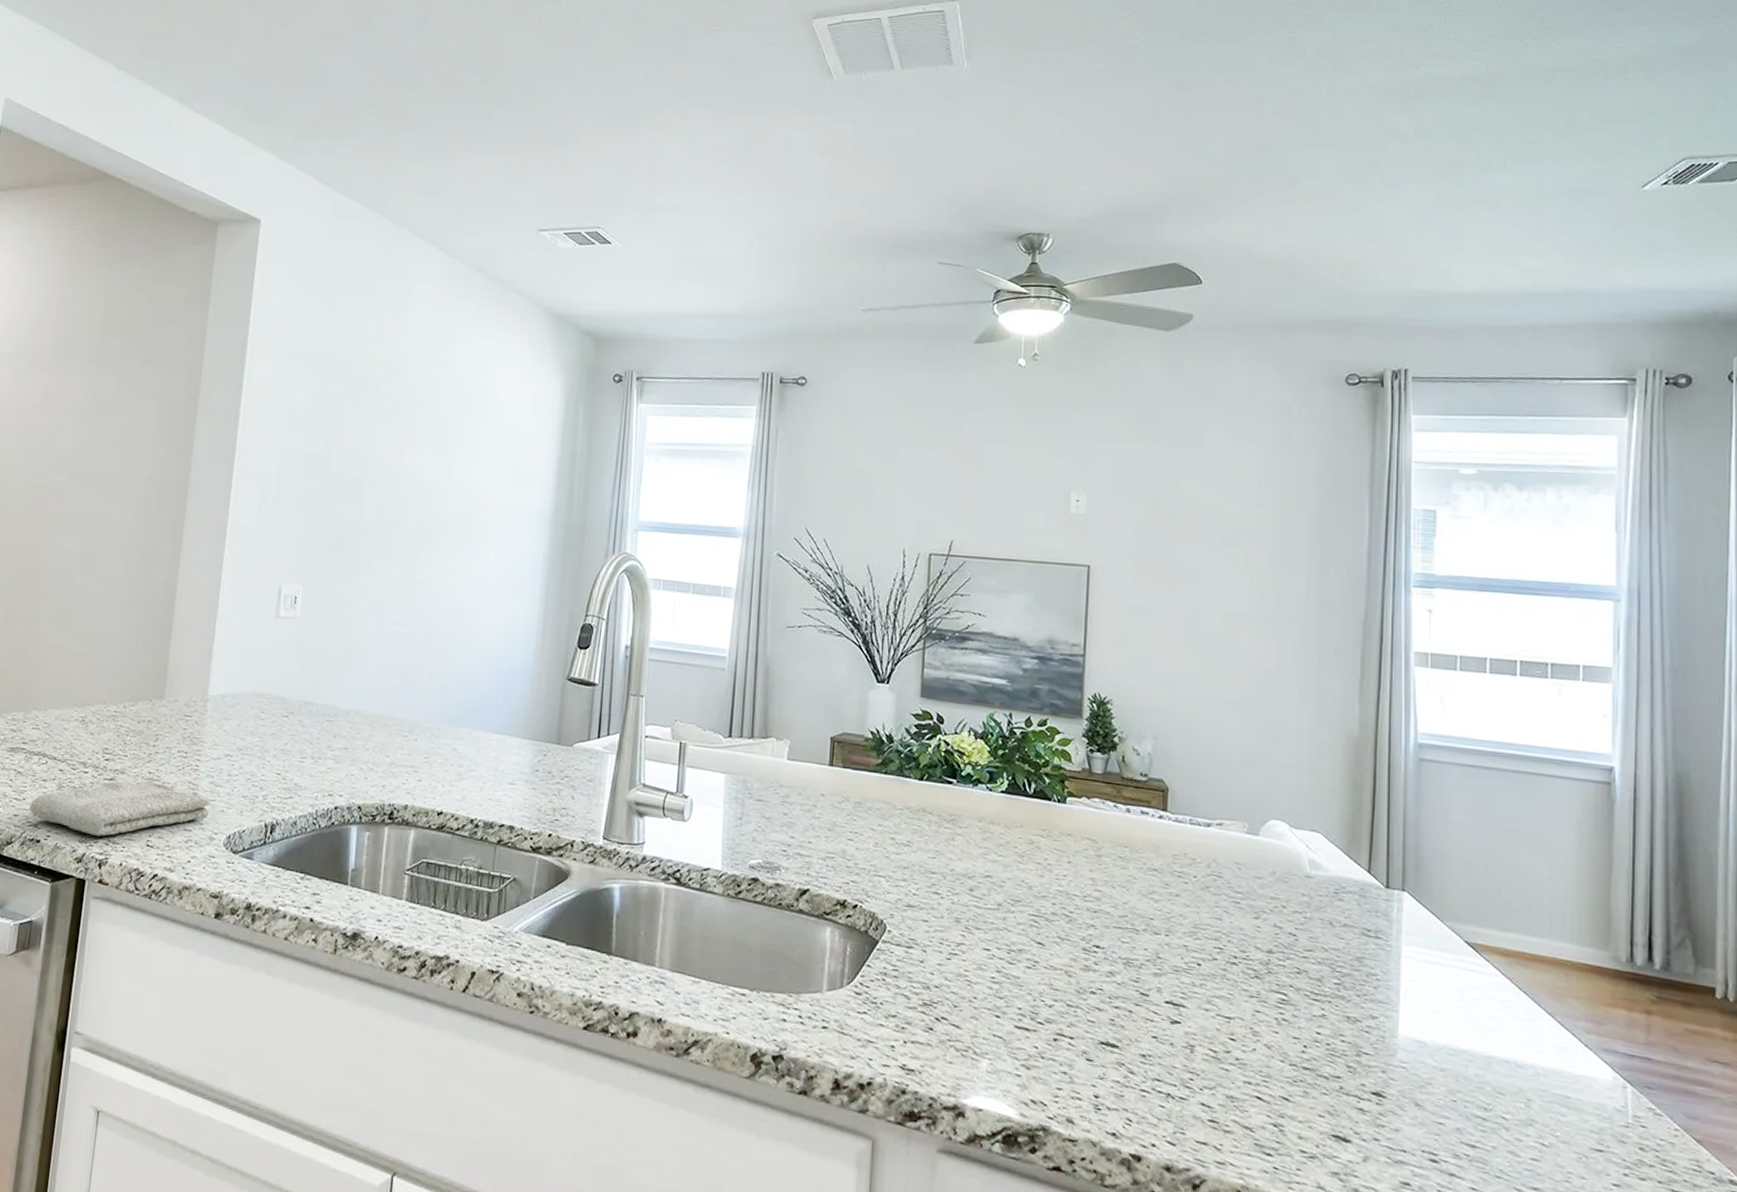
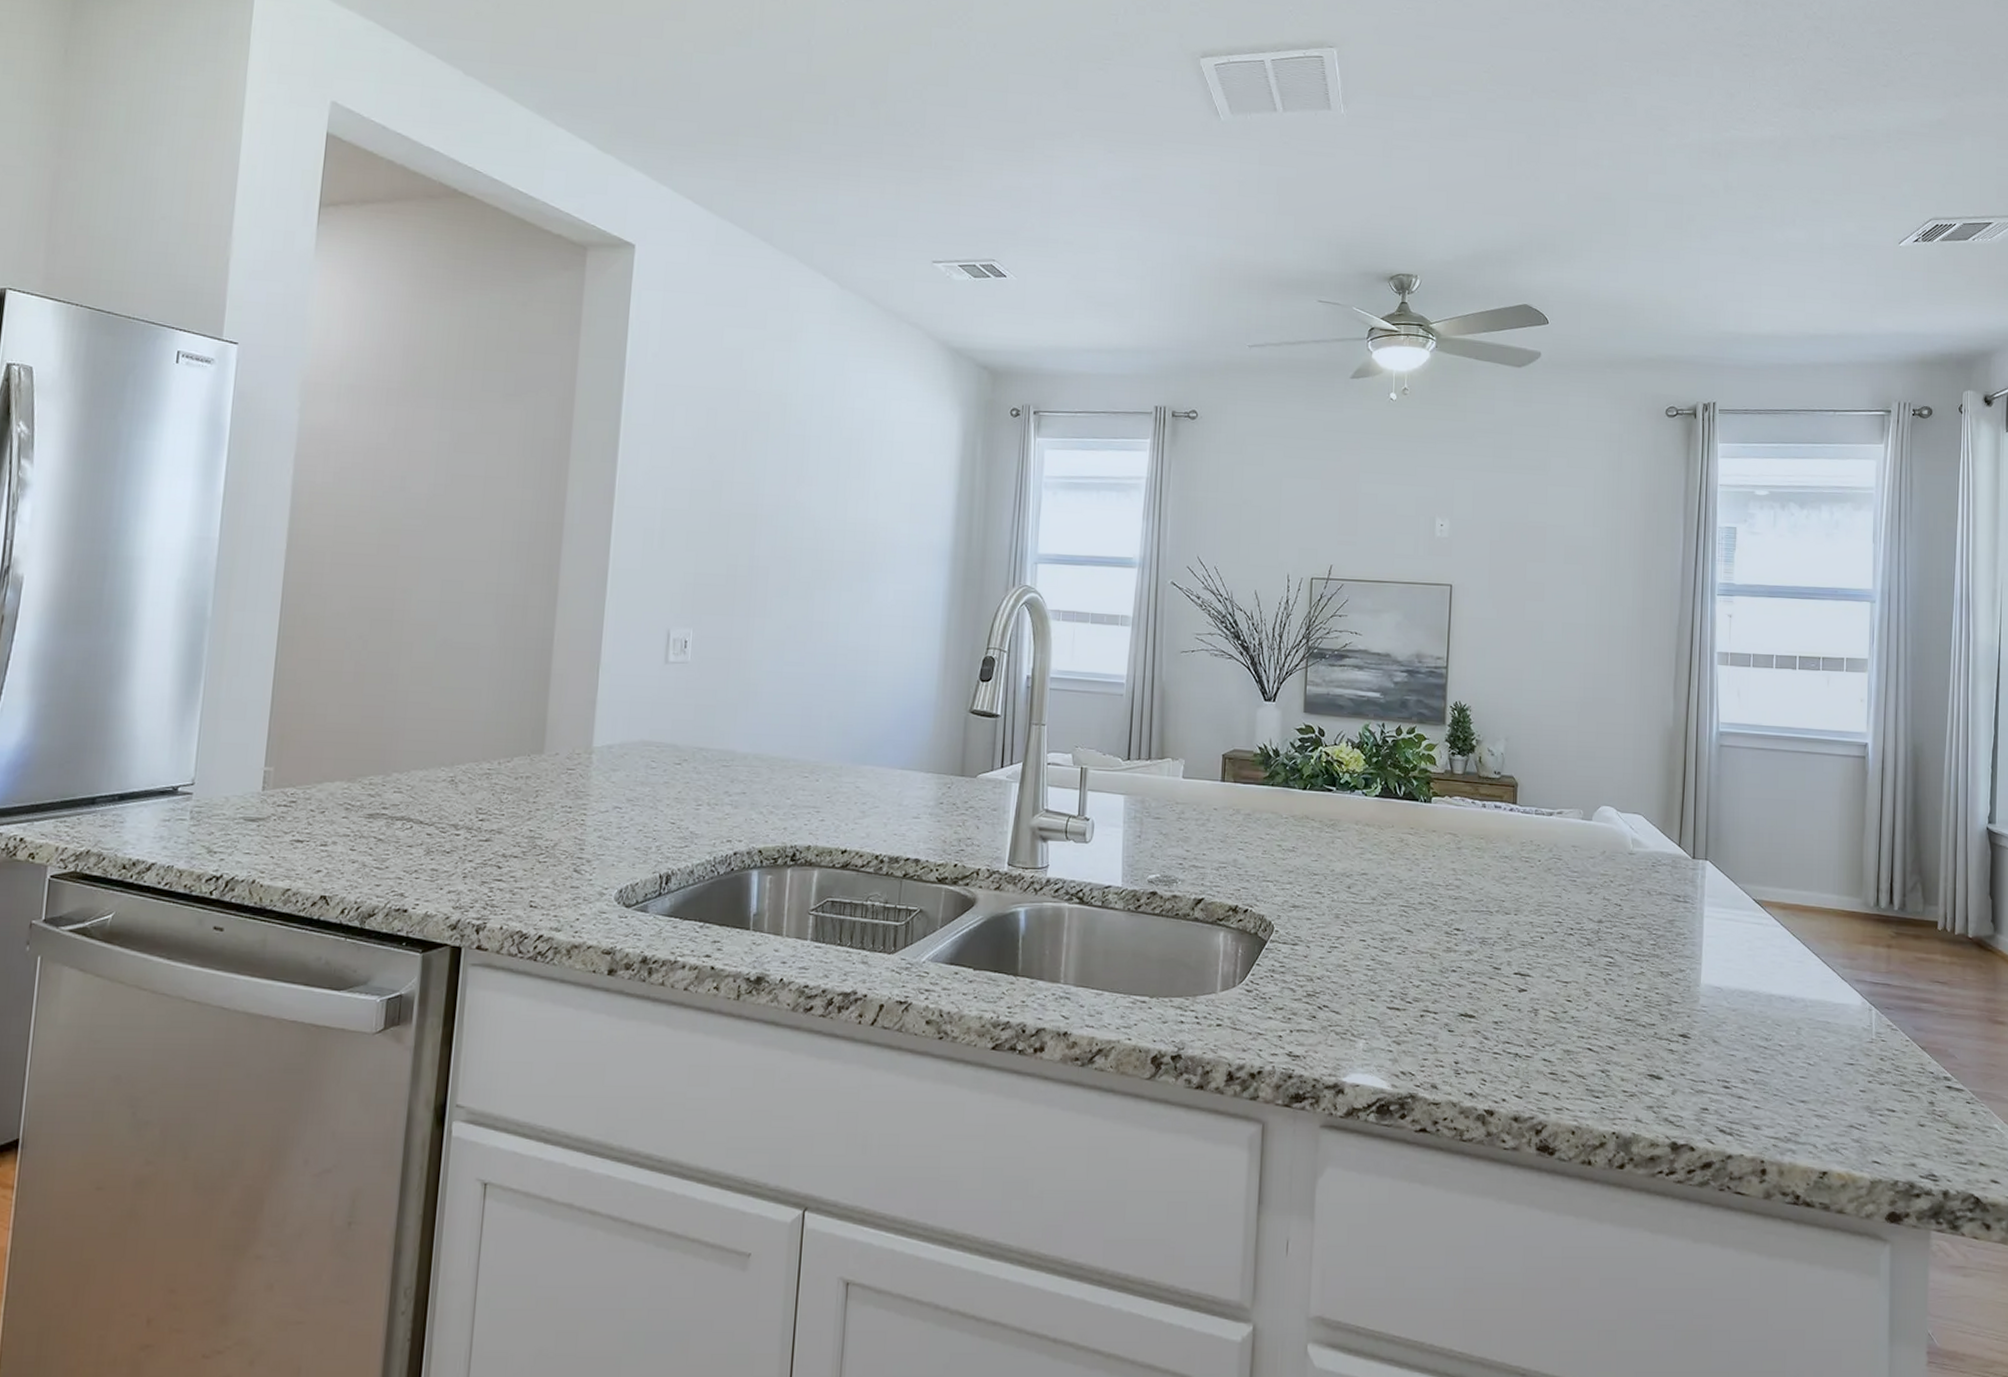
washcloth: present [29,780,209,837] -> none [393,839,598,901]

